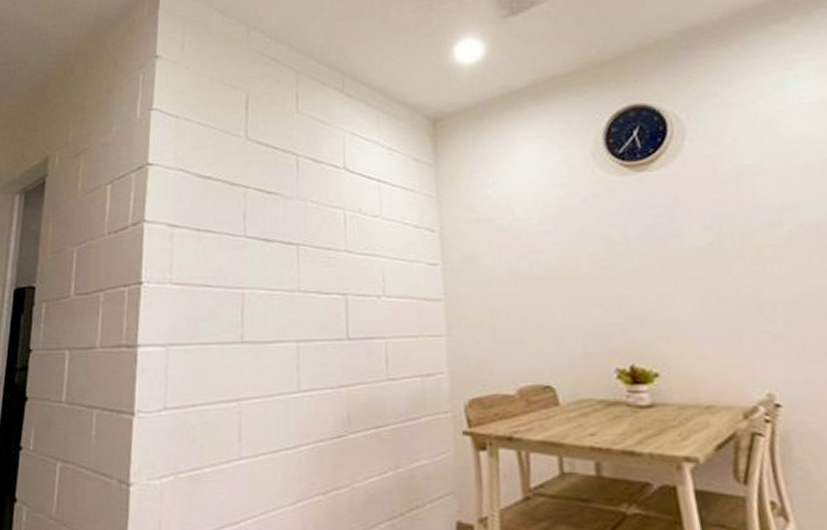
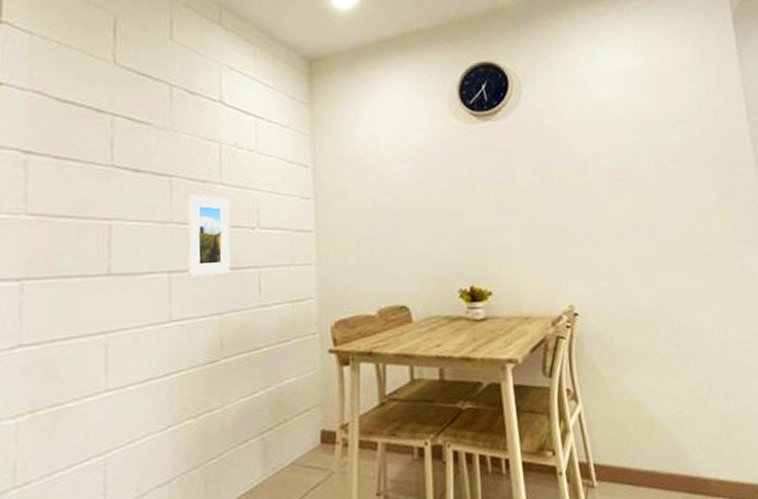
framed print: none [314,262,357,346] -> present [187,194,231,276]

